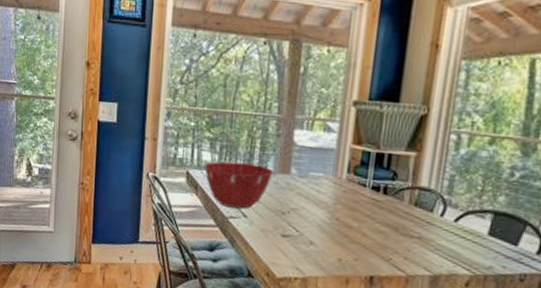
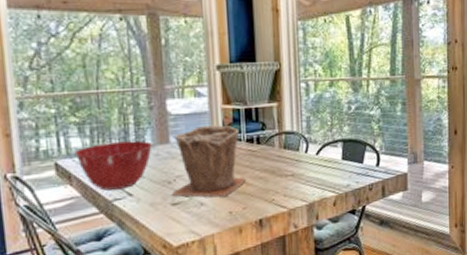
plant pot: none [283,162,365,242] -> present [172,123,246,198]

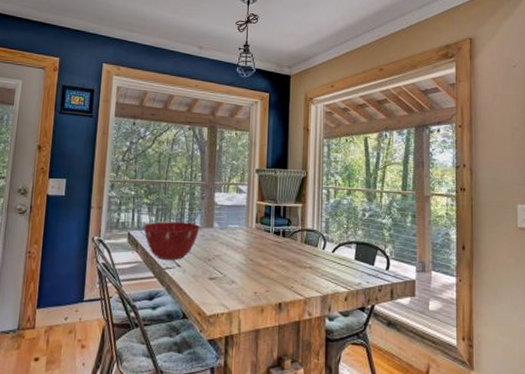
plant pot: present [172,123,246,198] -> none [210,216,270,278]

